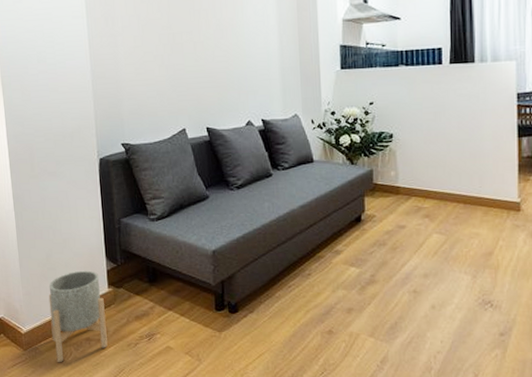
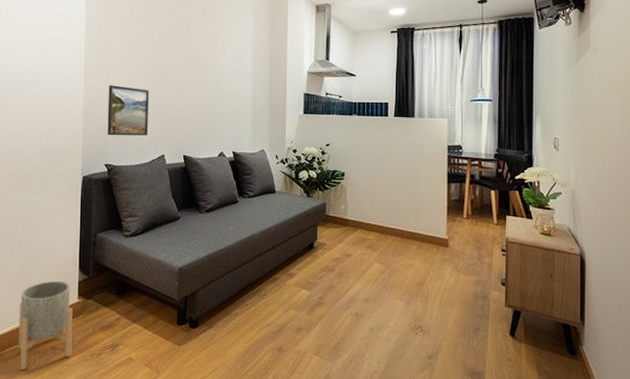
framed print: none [116,54,165,112] -> present [107,85,150,136]

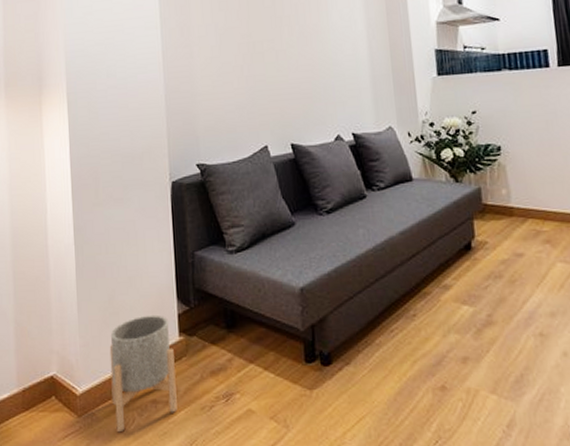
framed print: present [107,85,150,136] -> none [192,66,245,129]

